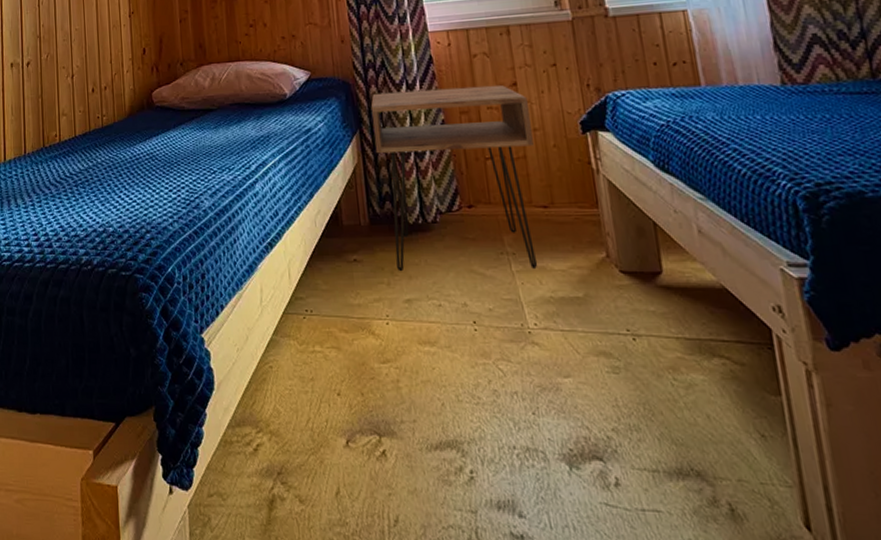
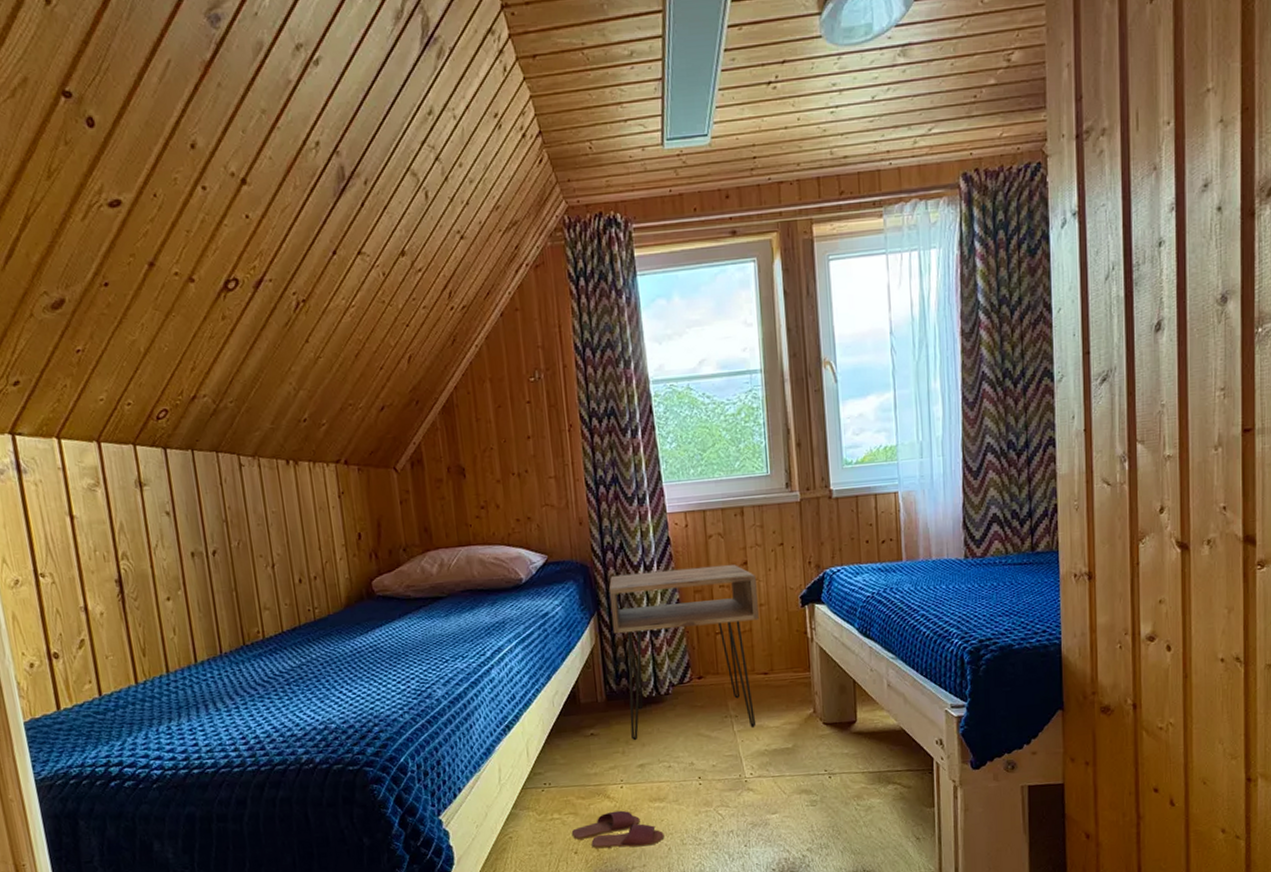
slippers: none [334,350,437,398] -> present [571,810,665,849]

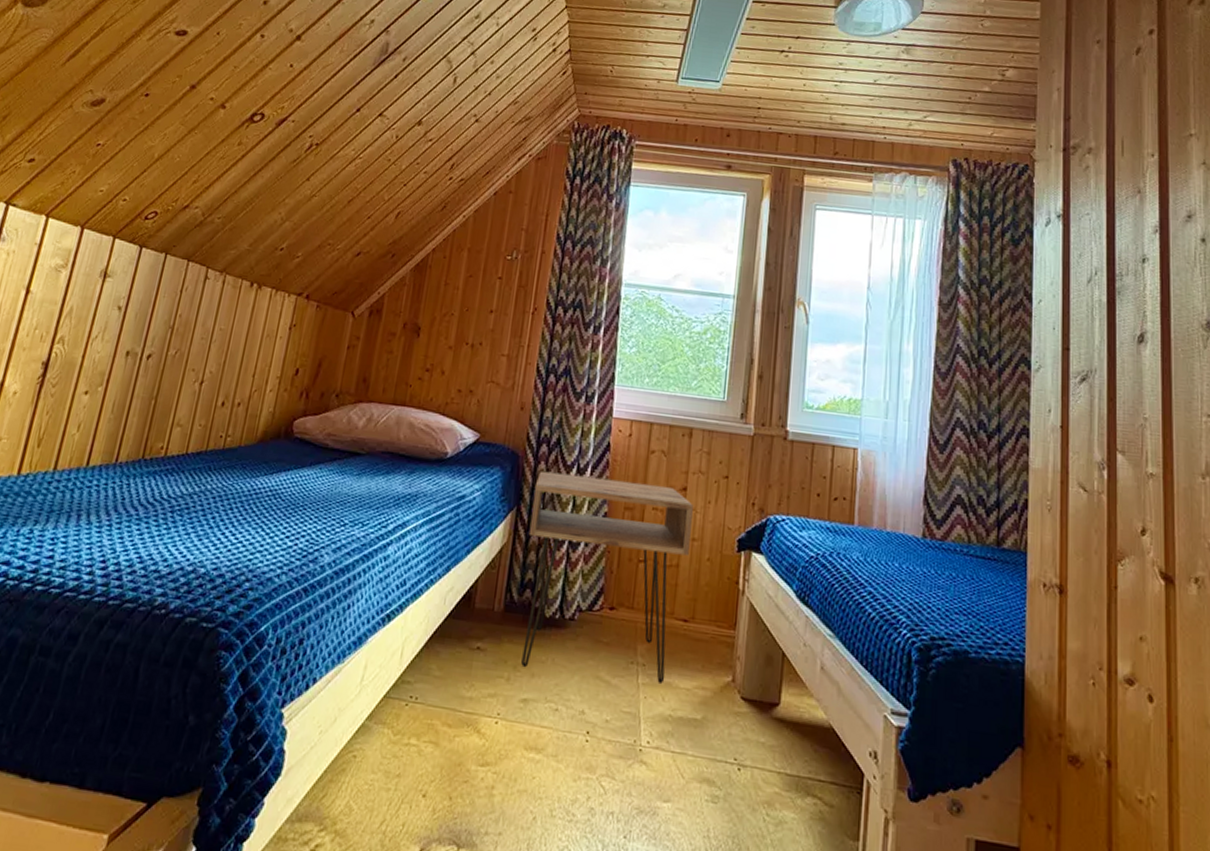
slippers: present [571,810,665,849] -> none [425,751,532,808]

